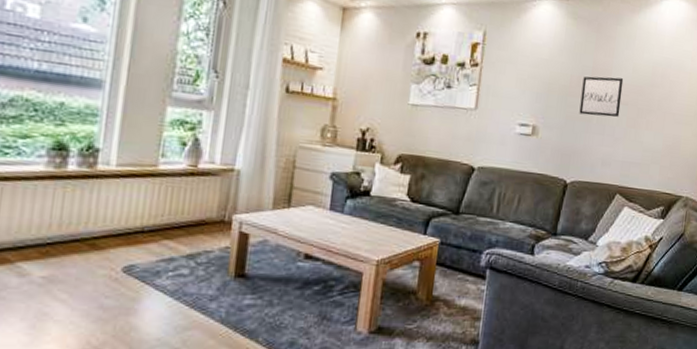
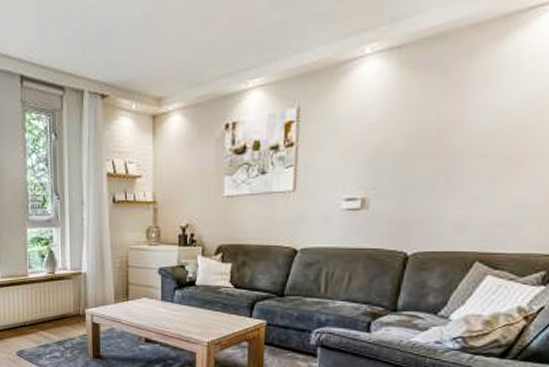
wall art: present [579,76,624,117] -> none [420,126,483,178]

